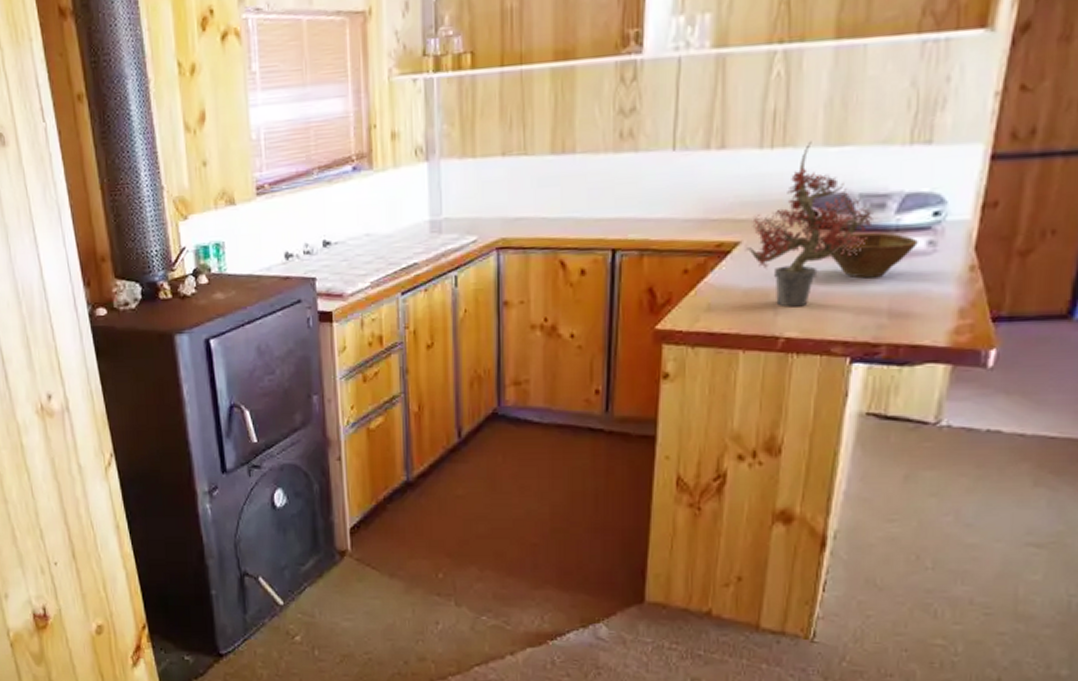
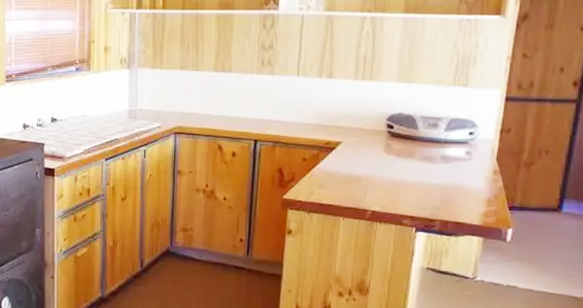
potted plant: present [745,140,873,308] -> none [345,78,430,190]
bowl: present [829,232,918,279] -> none [401,142,459,174]

